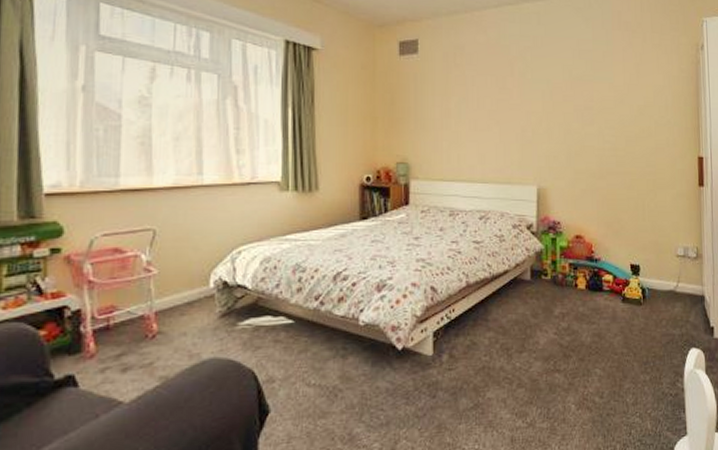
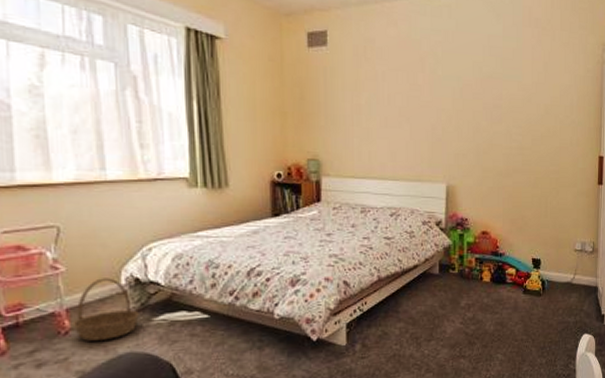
basket: none [160,281,225,345] -> present [72,278,139,341]

